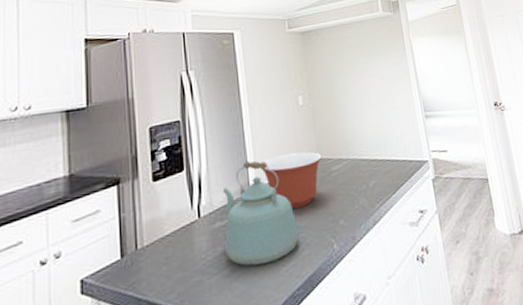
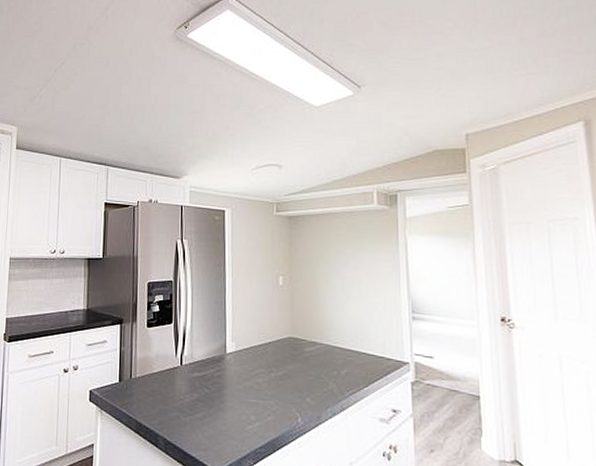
kettle: present [222,161,300,266] -> none [201,326,266,418]
mixing bowl: present [260,151,322,209] -> none [237,326,296,377]

